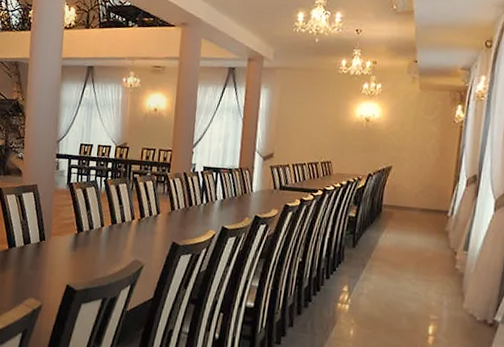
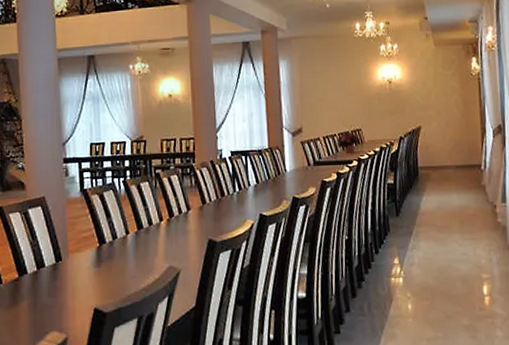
bouquet: none [305,162,329,184] -> present [336,131,361,155]

